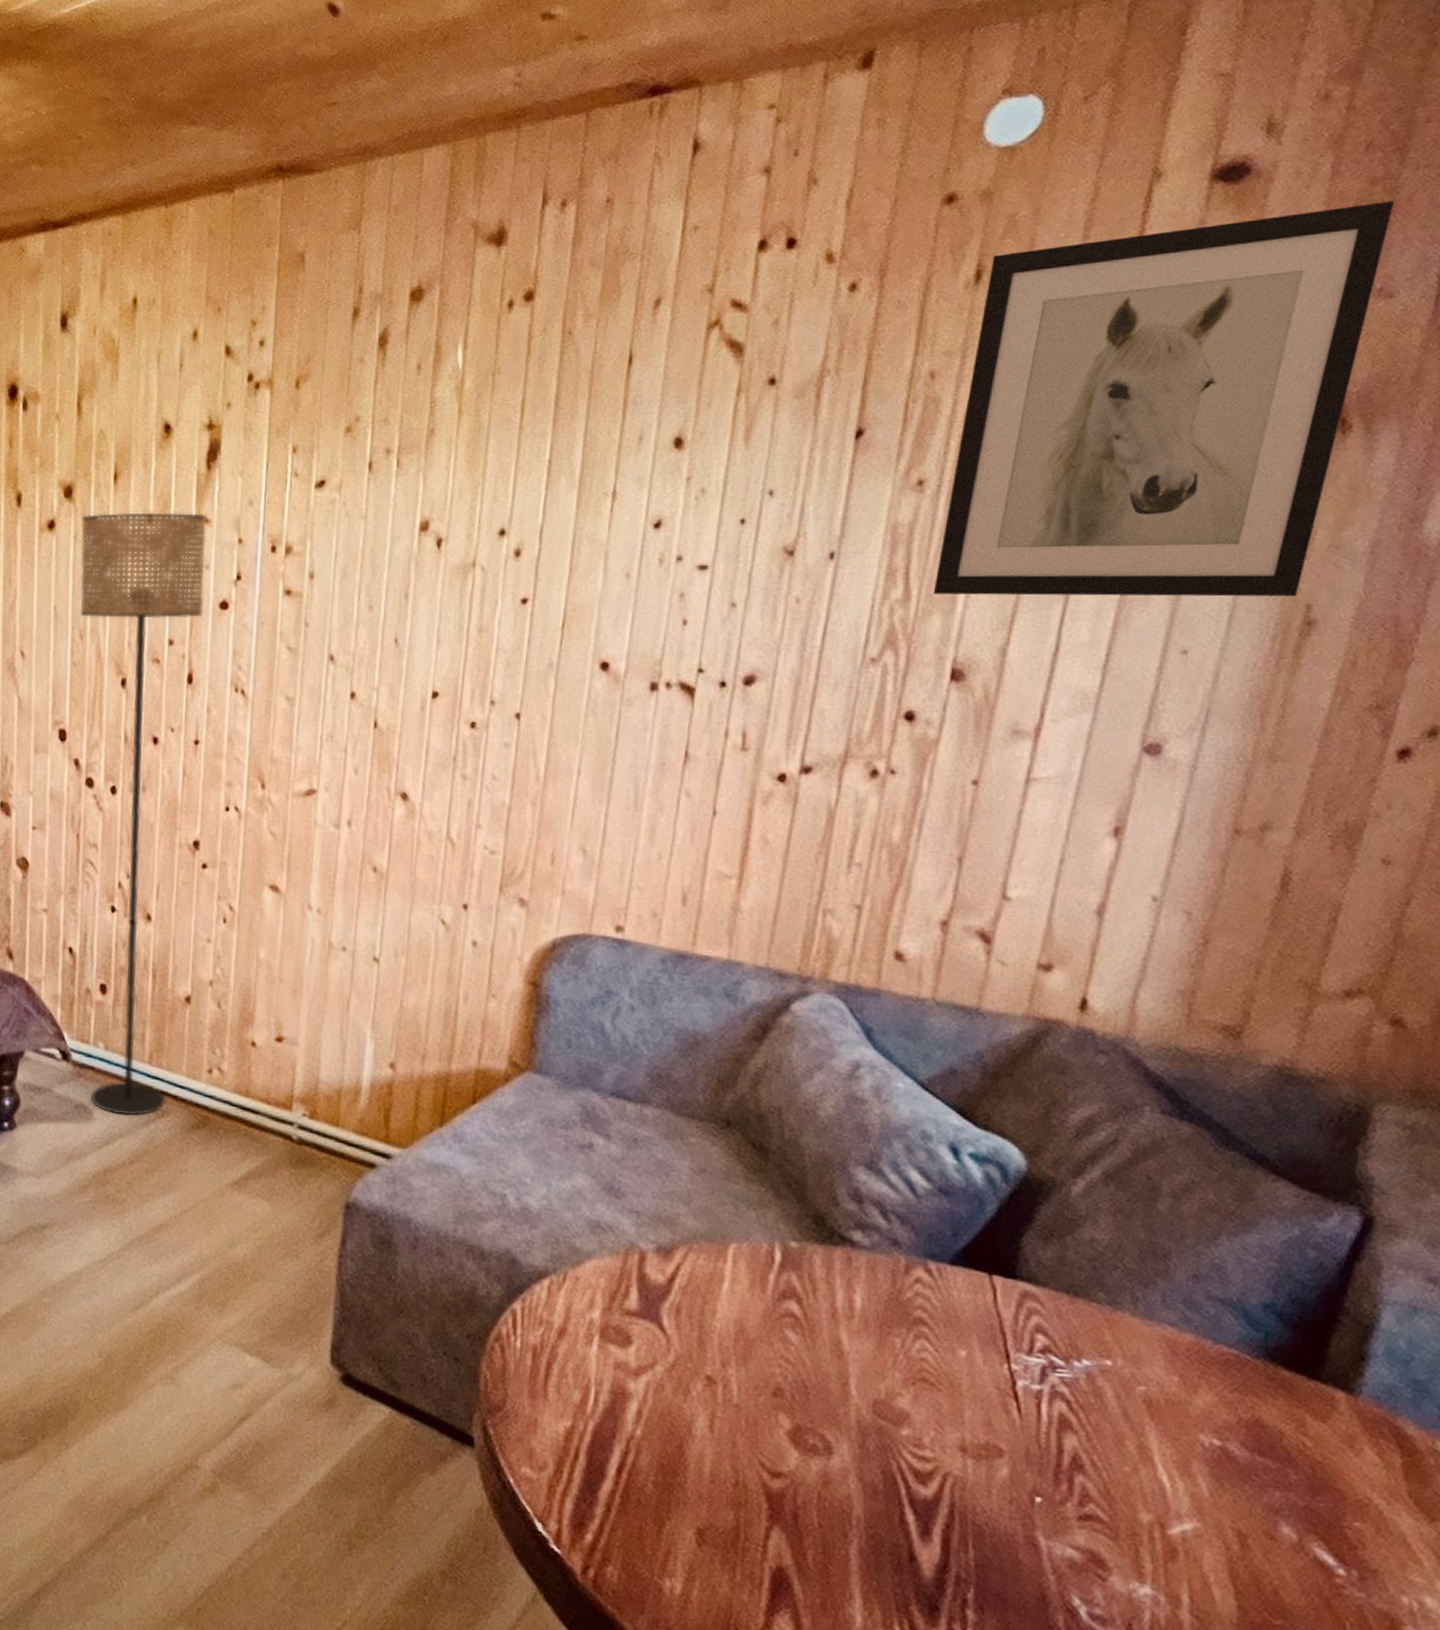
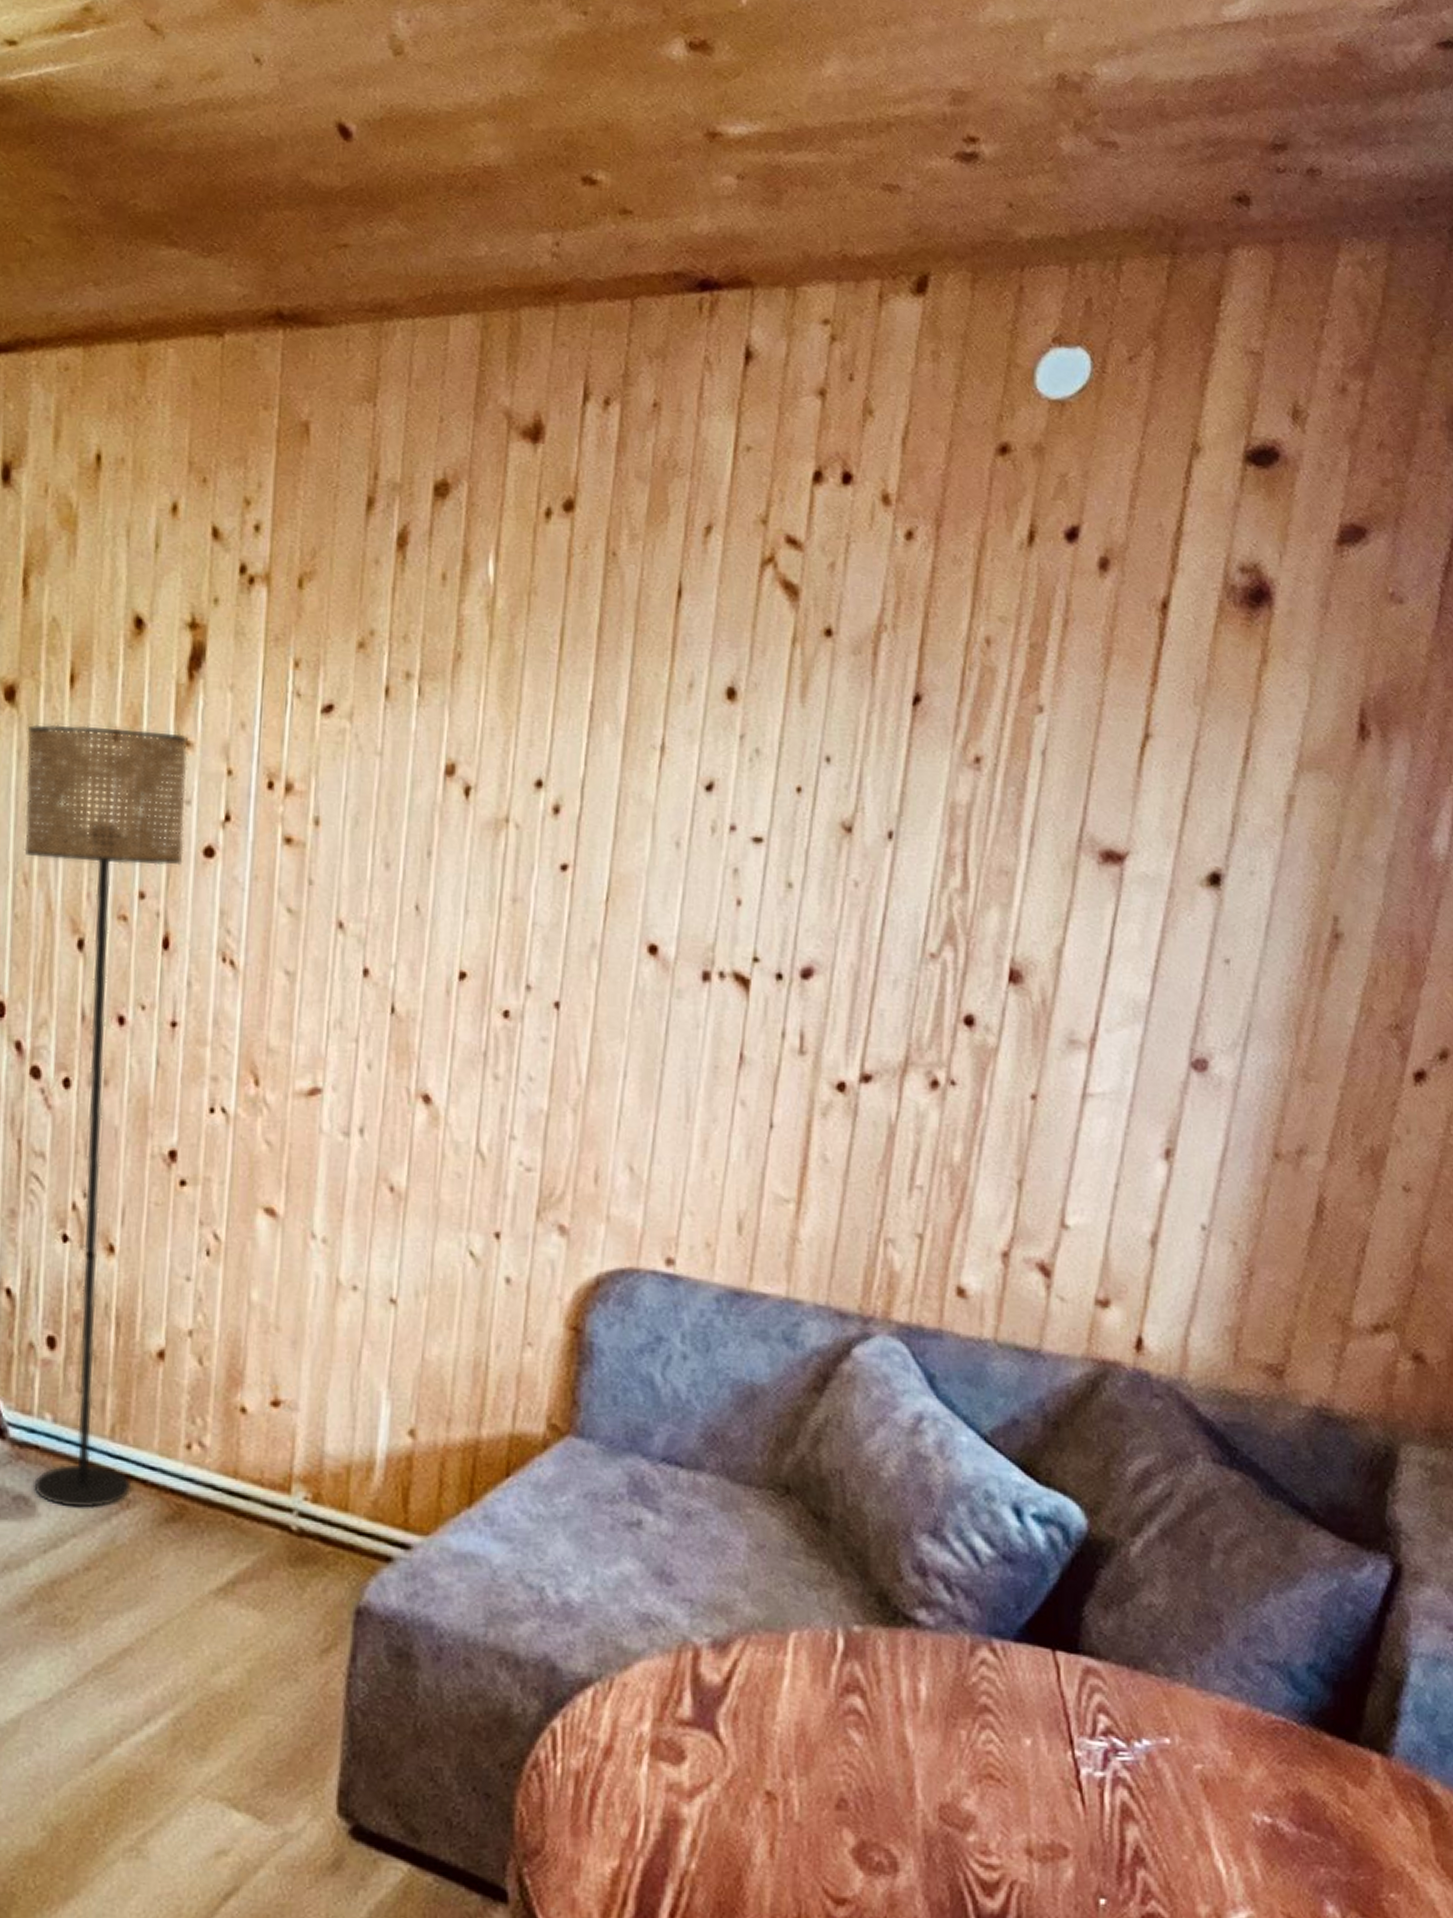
wall art: present [933,201,1395,597] -> none [991,503,1403,908]

